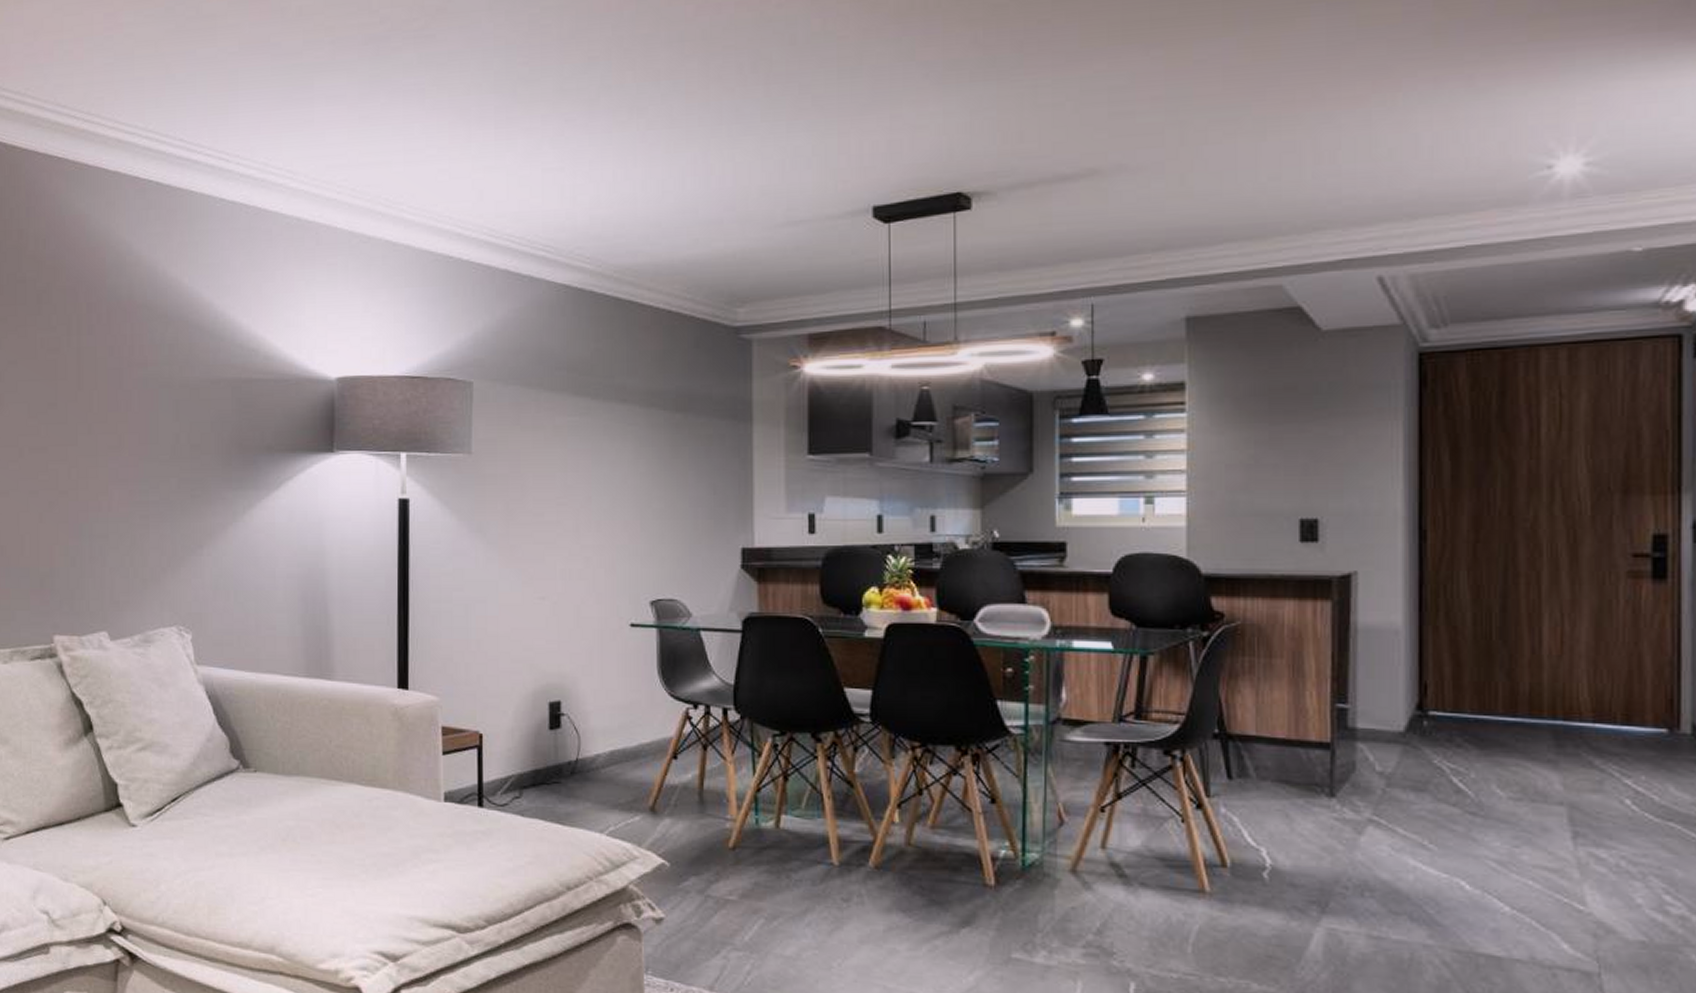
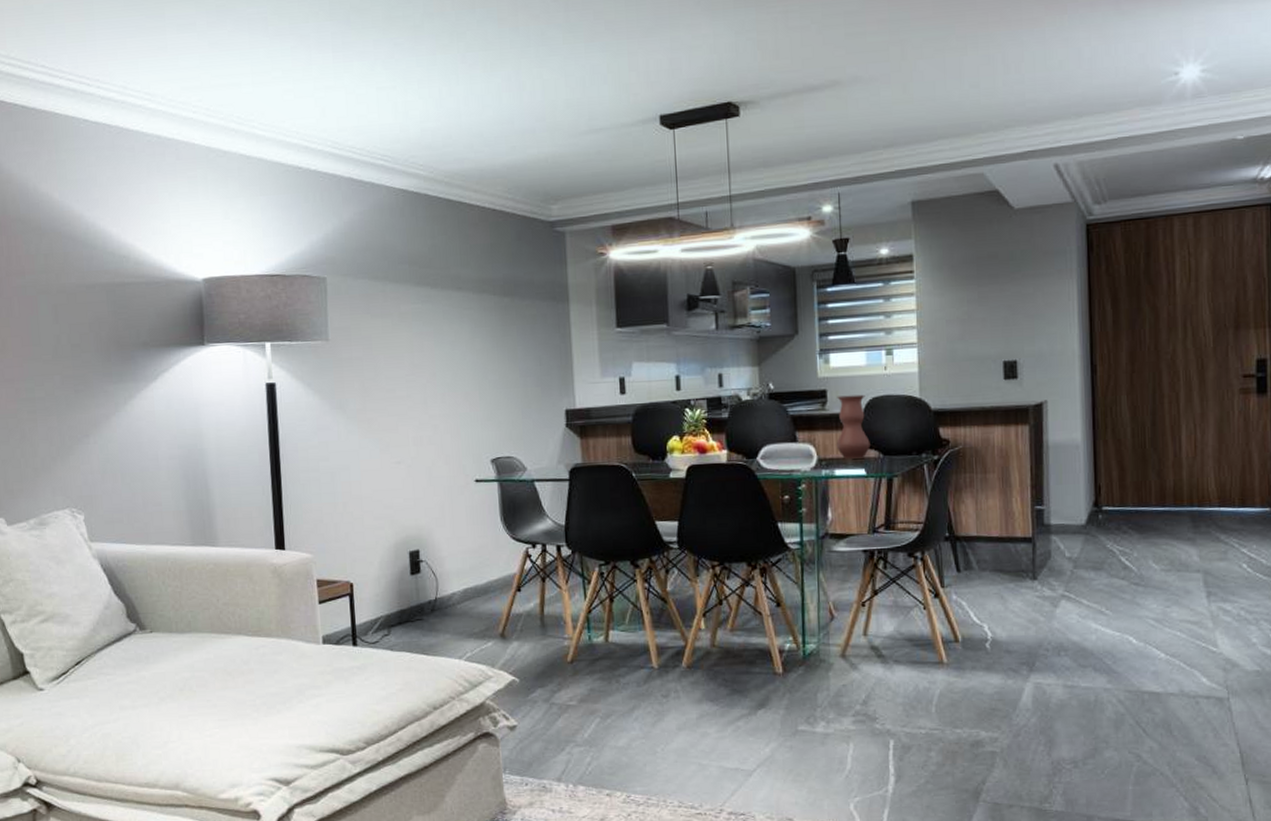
vase: none [1076,550,1120,629] -> present [836,394,870,459]

